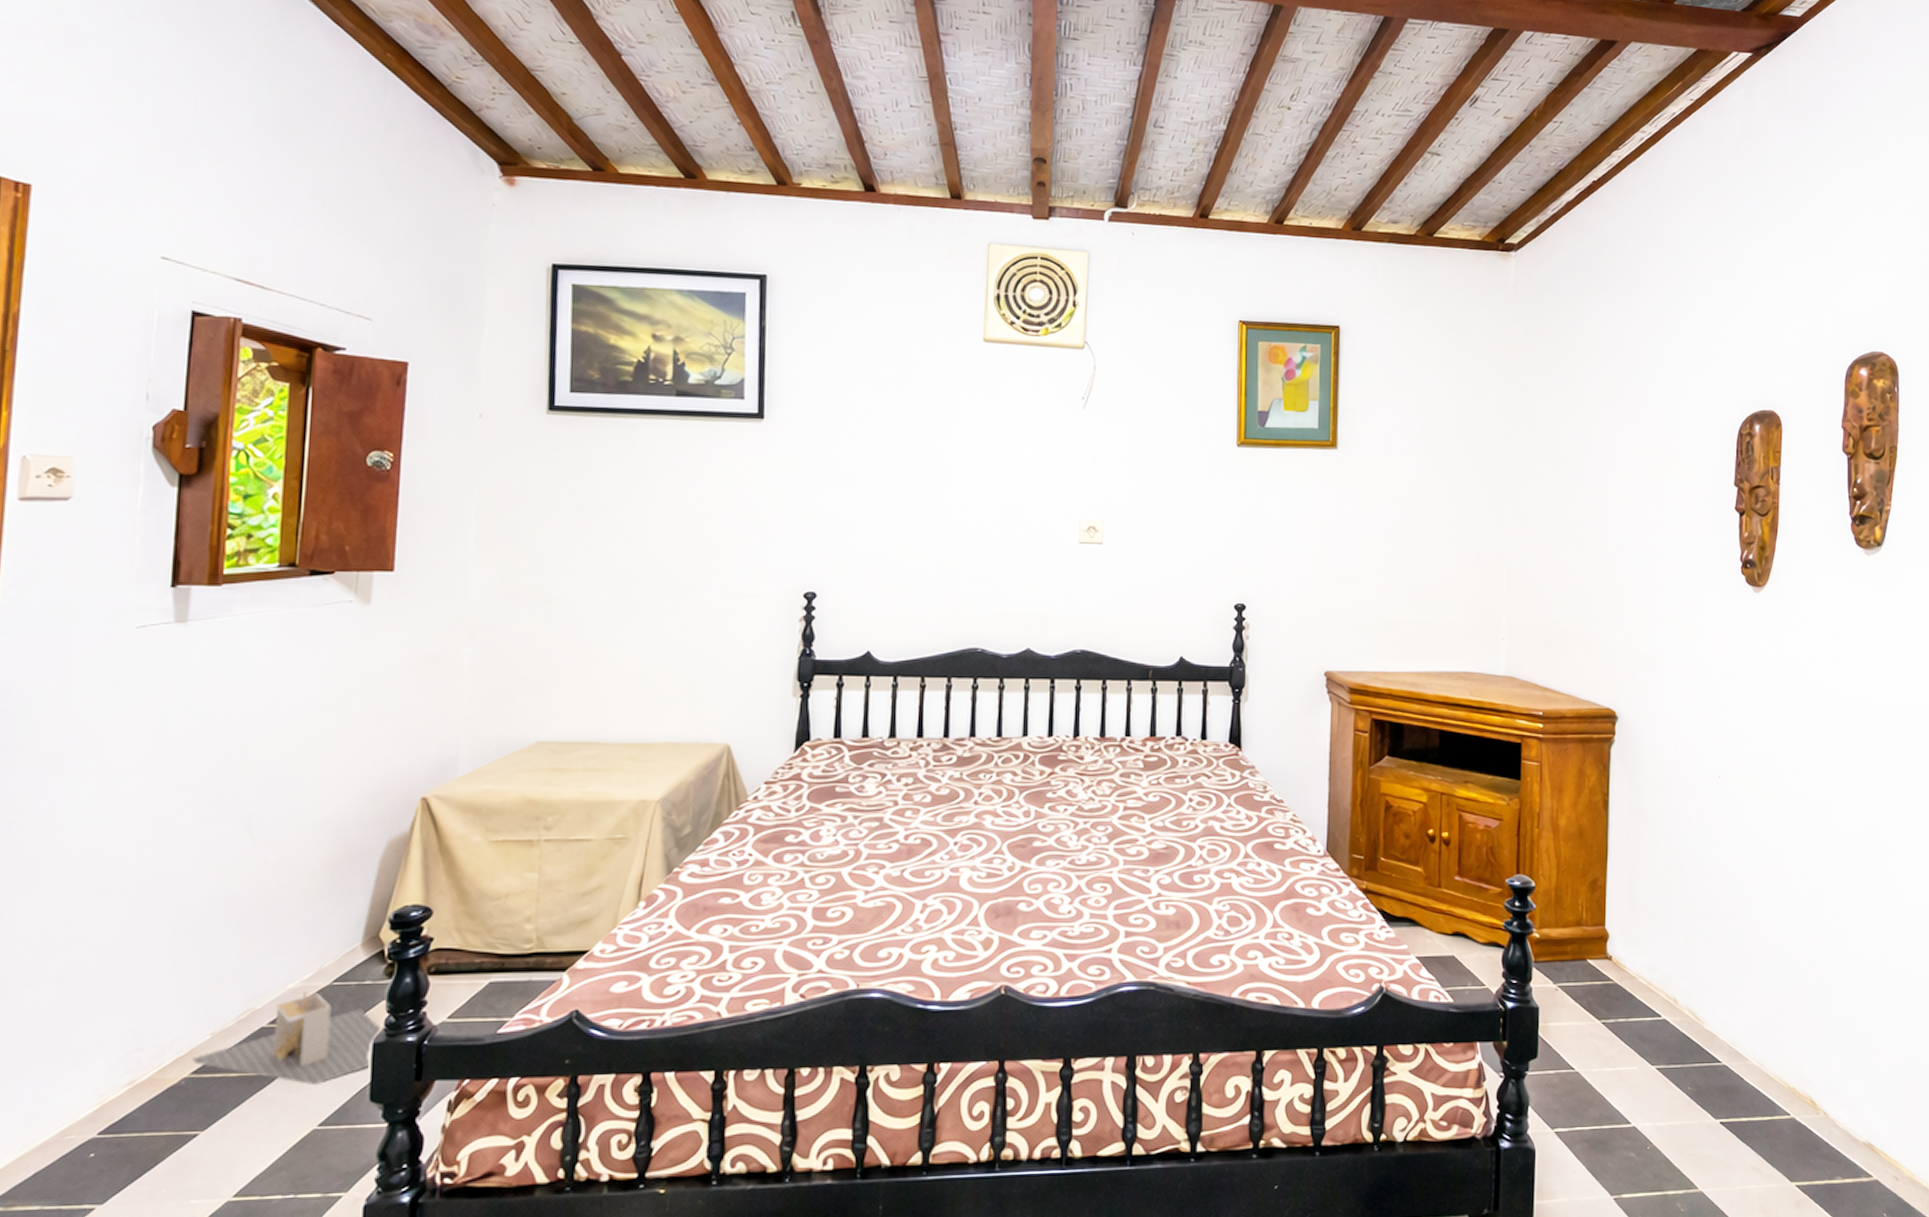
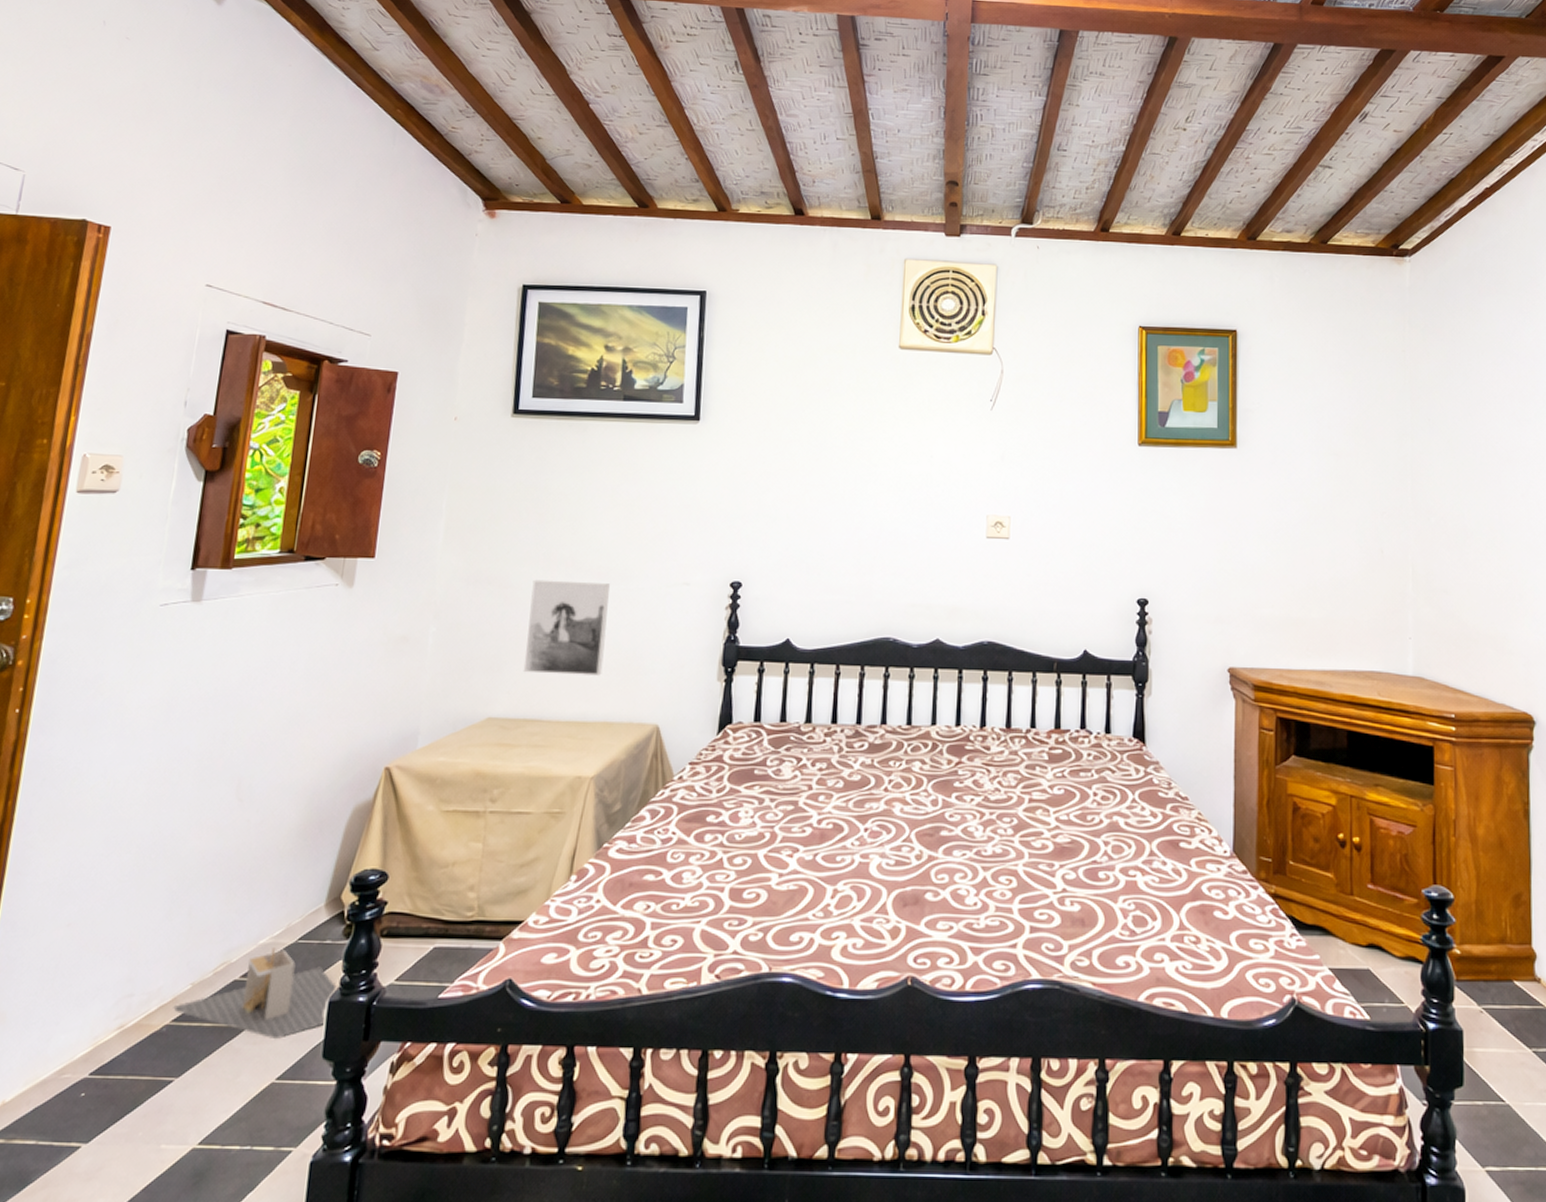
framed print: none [575,593,670,694] -> present [523,579,611,676]

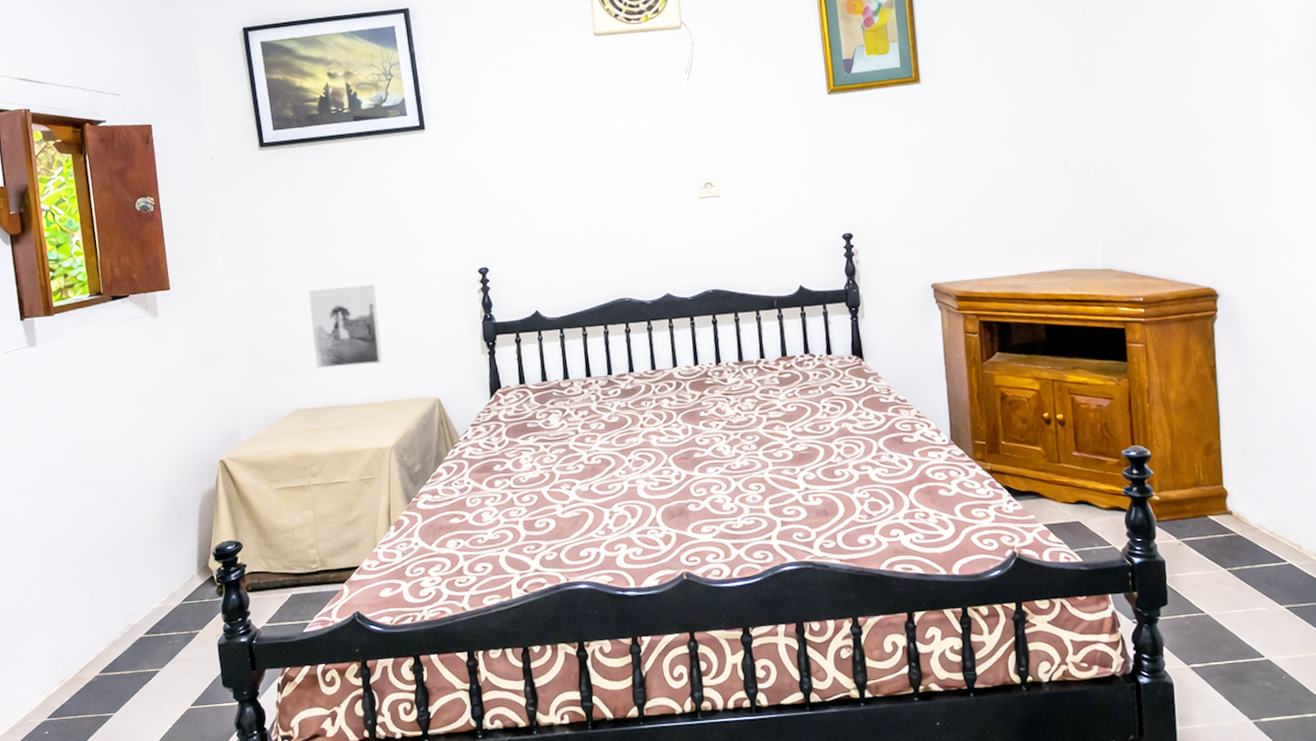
storage bin: present [173,948,338,1040] -> none [98,610,223,678]

